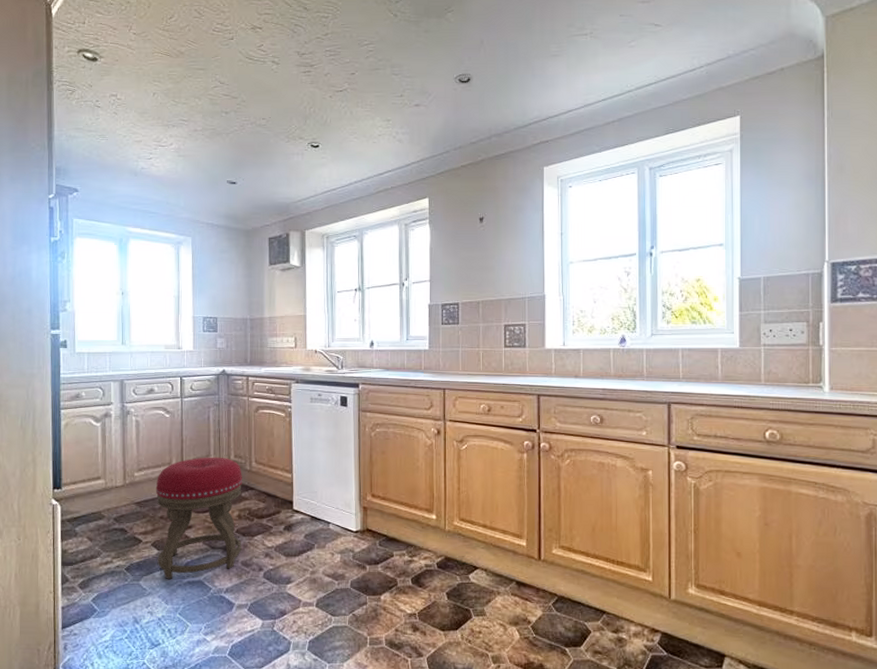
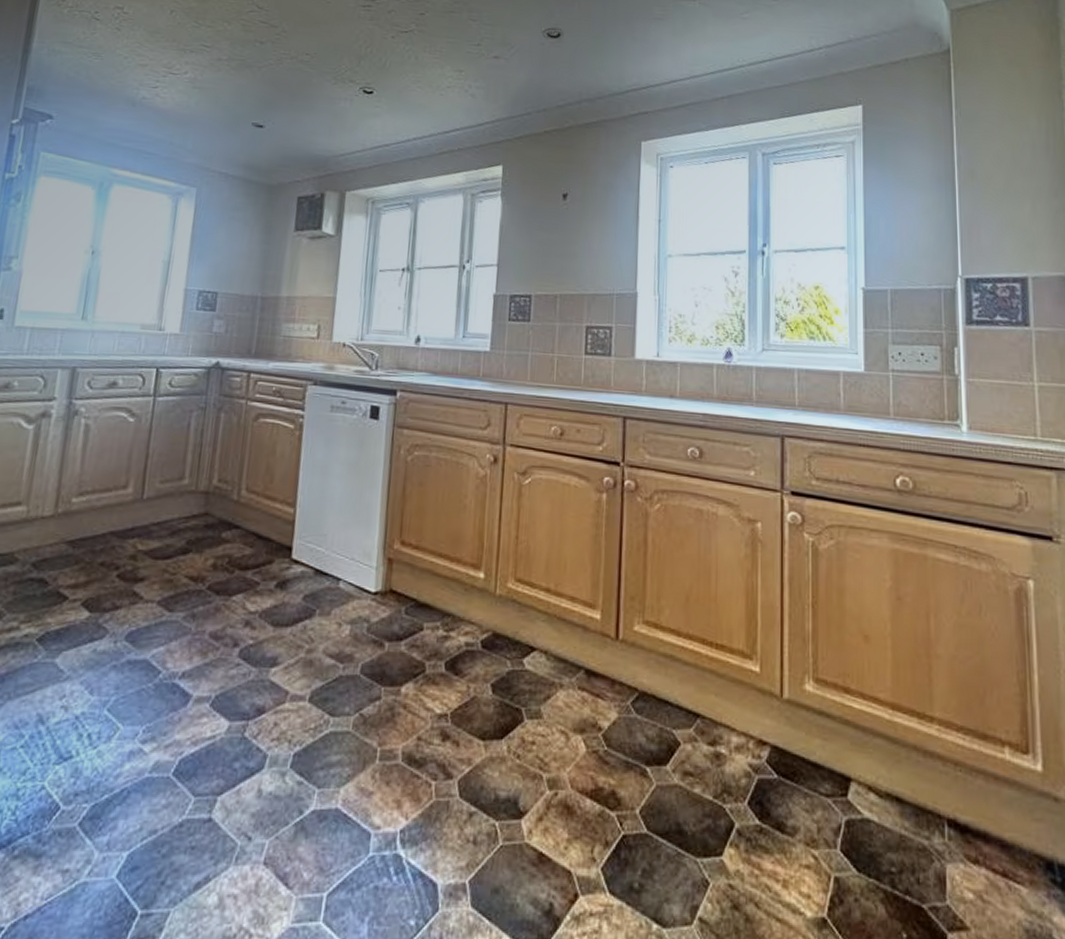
stool: present [155,457,242,579] -> none [86,479,226,656]

